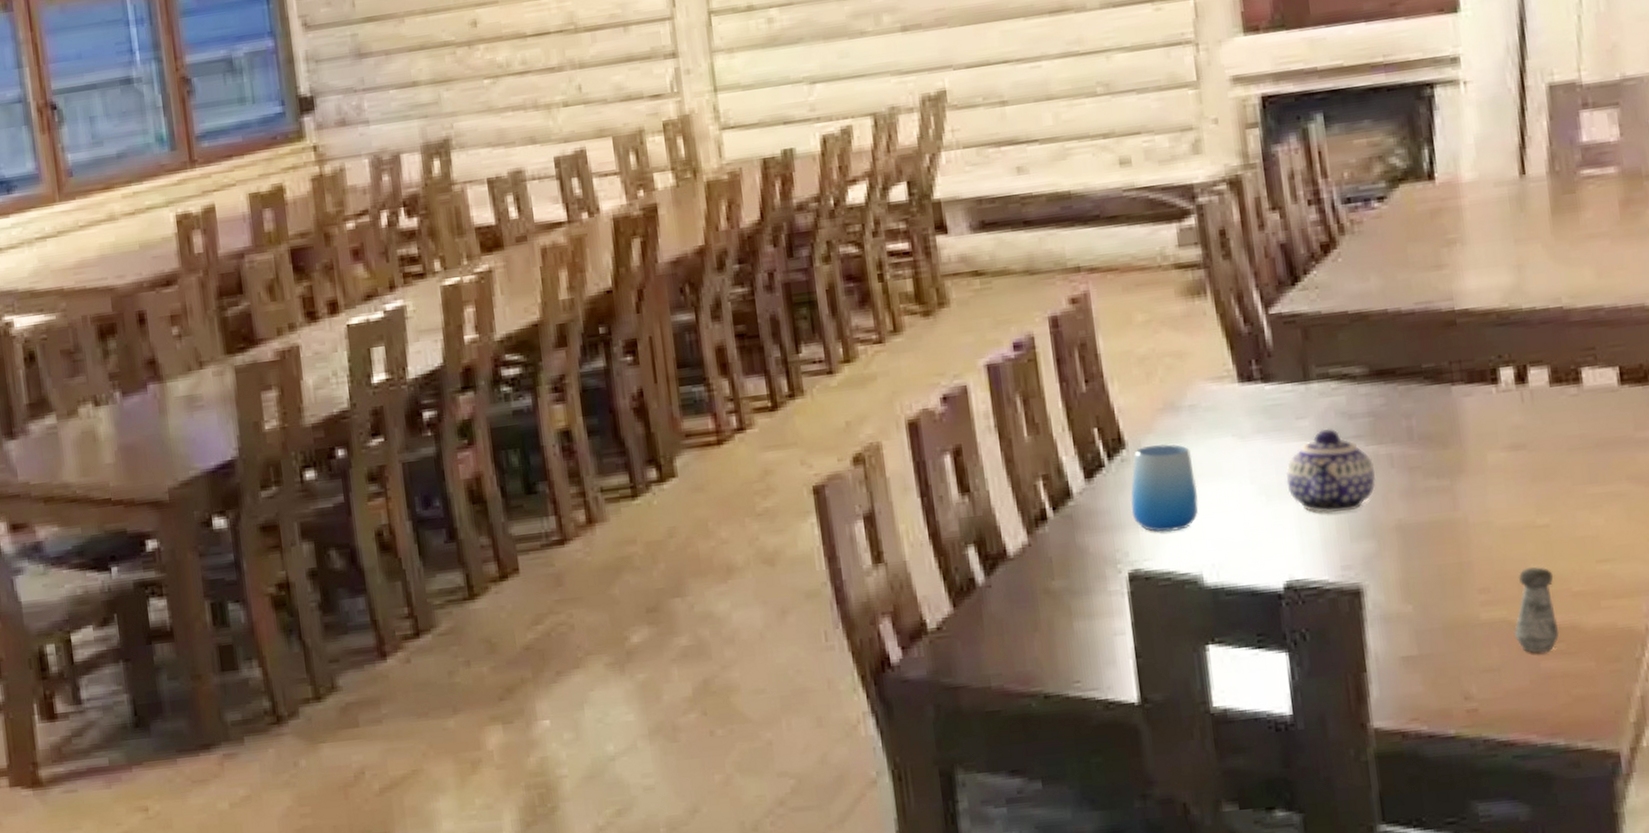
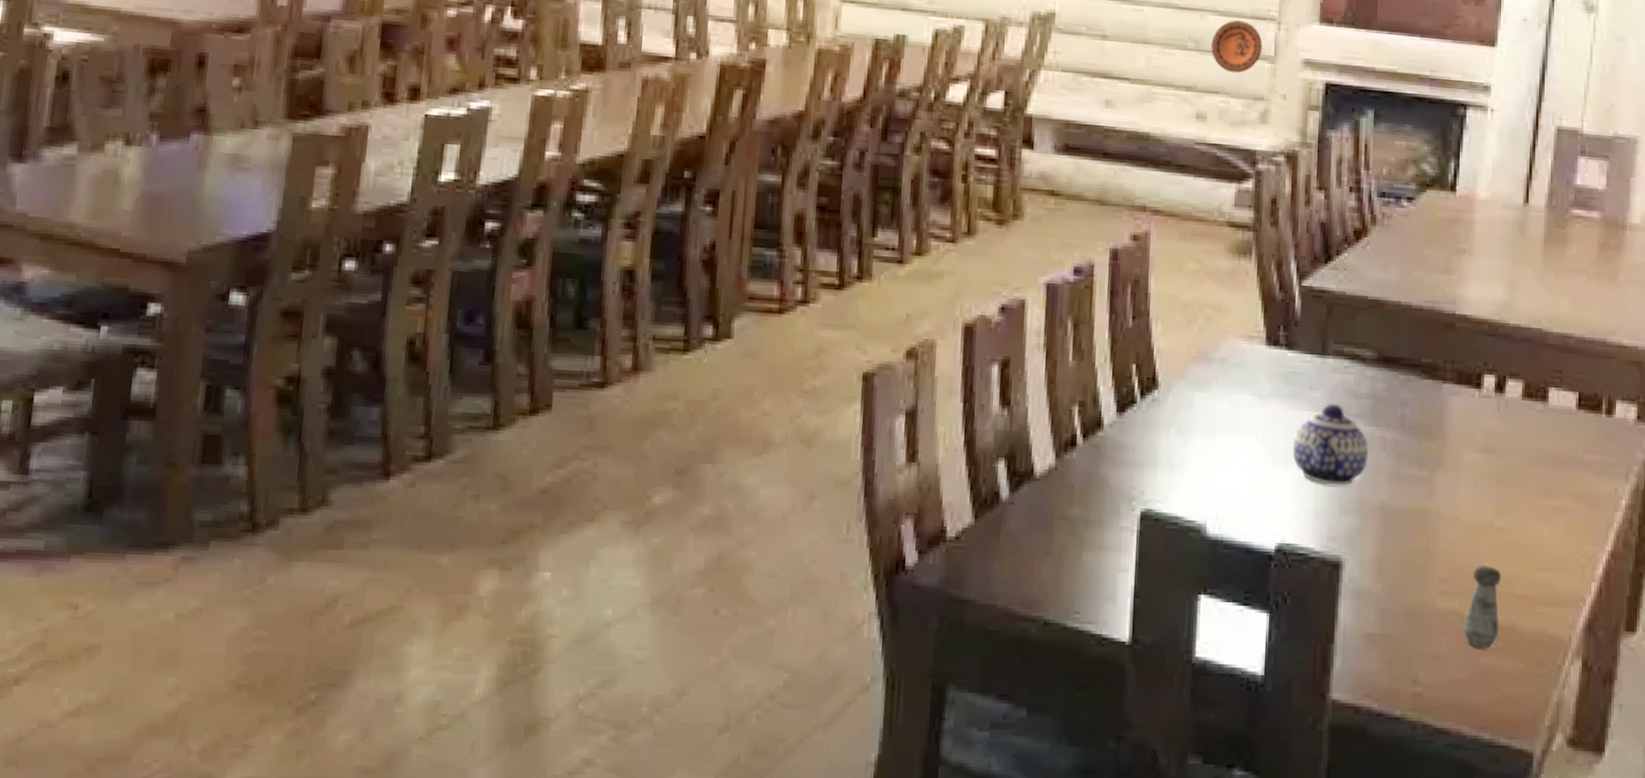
decorative plate: none [1123,51,1183,109] -> present [1211,20,1263,74]
cup: present [1130,444,1199,533] -> none [1153,390,1215,478]

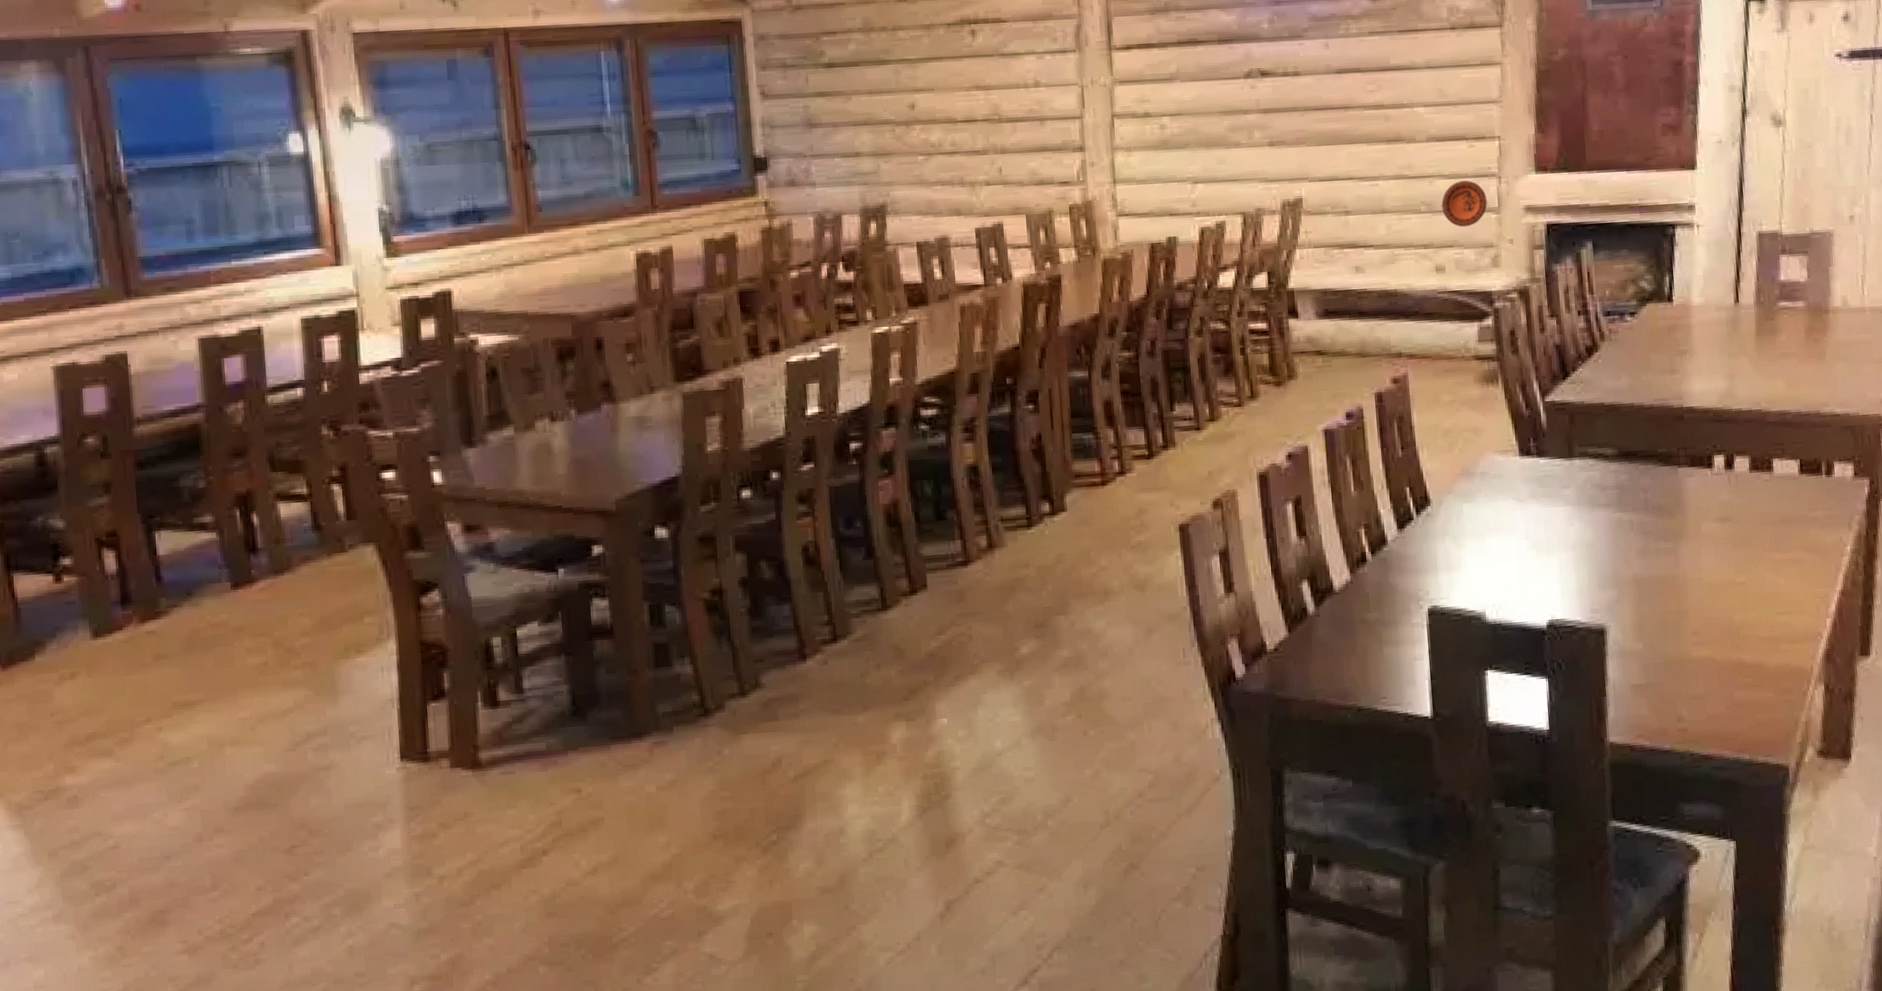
teapot: present [1292,403,1369,486] -> none [1552,497,1619,566]
salt shaker: present [1462,566,1501,649] -> none [1715,616,1749,685]

